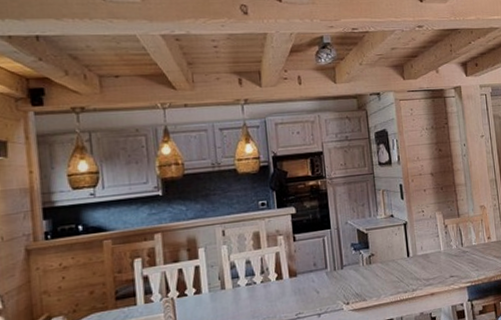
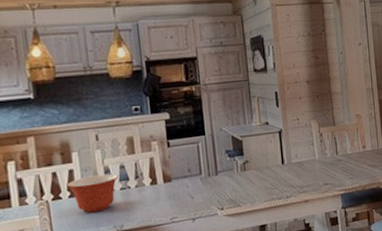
mixing bowl: none [192,269,244,310] -> present [66,173,118,213]

